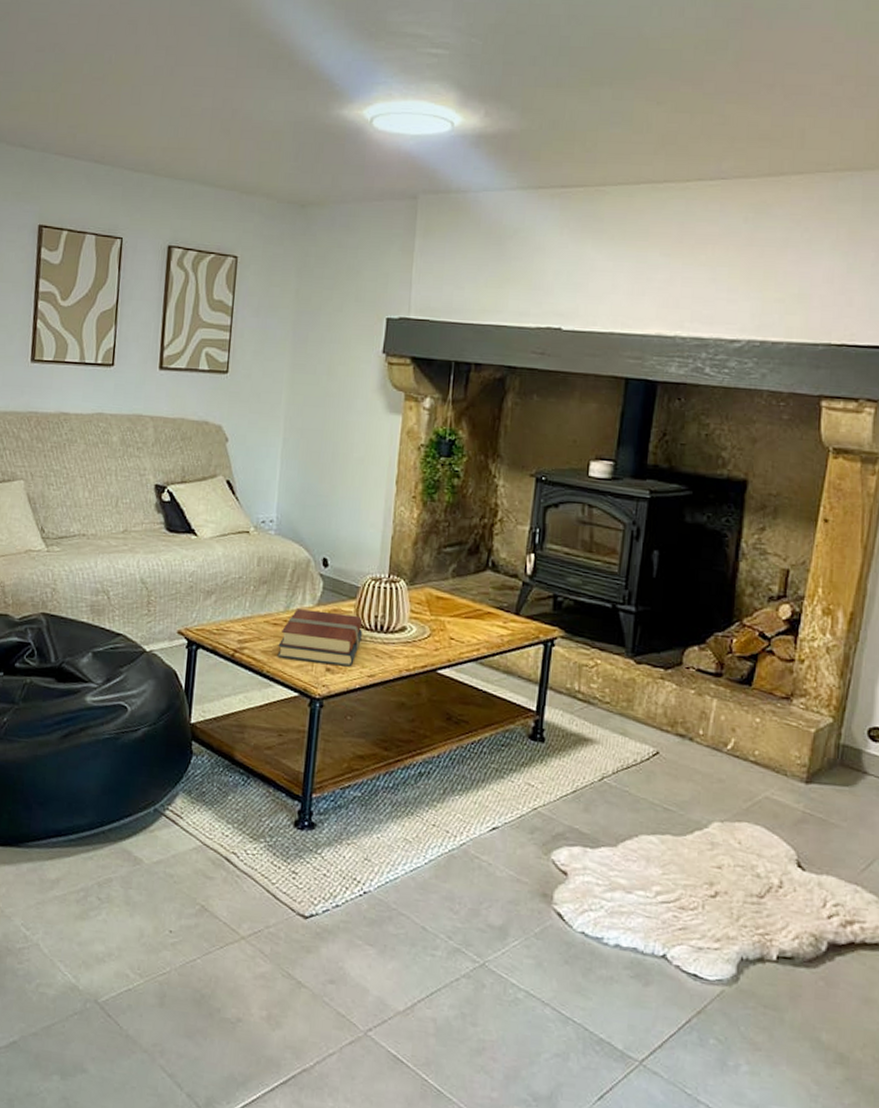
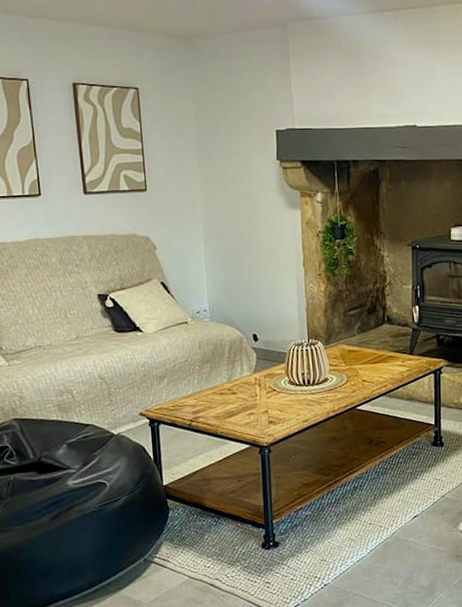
books: present [277,609,363,667] -> none [226,375,295,420]

